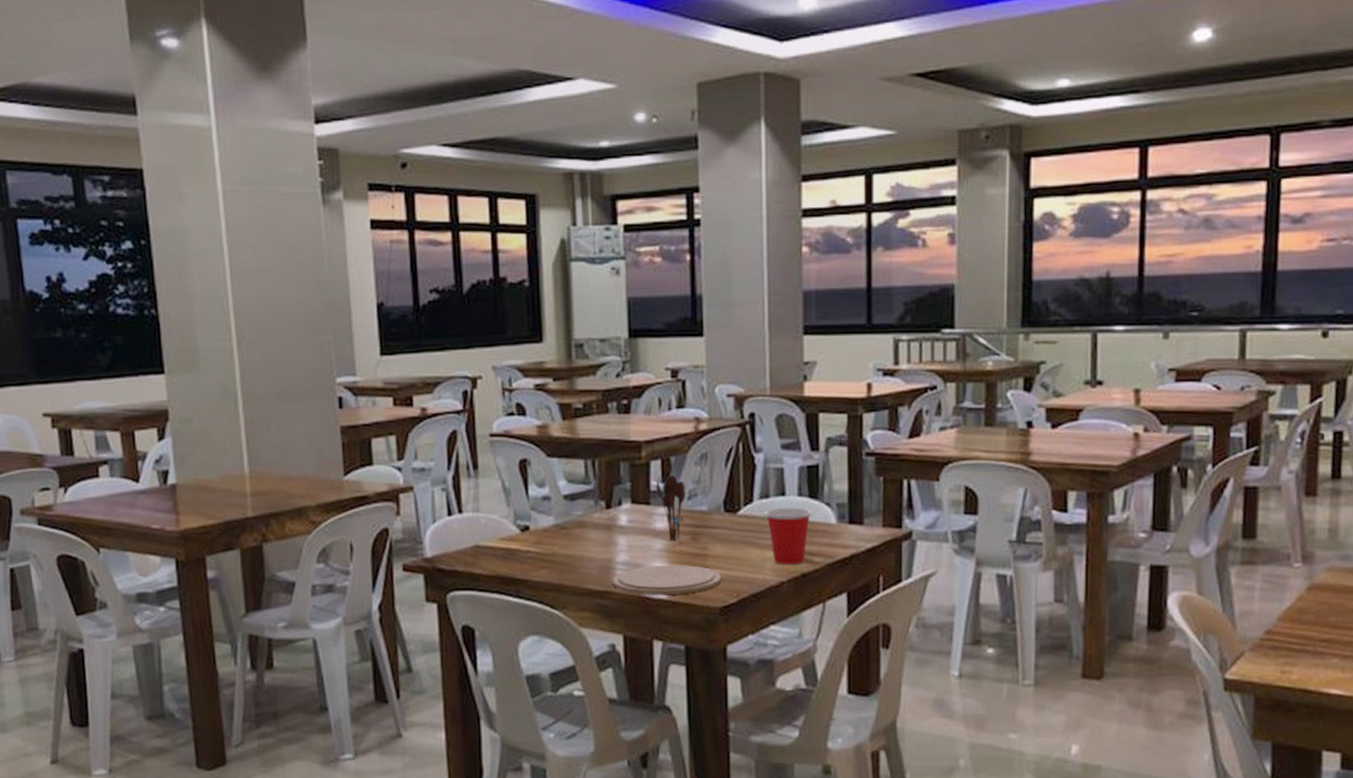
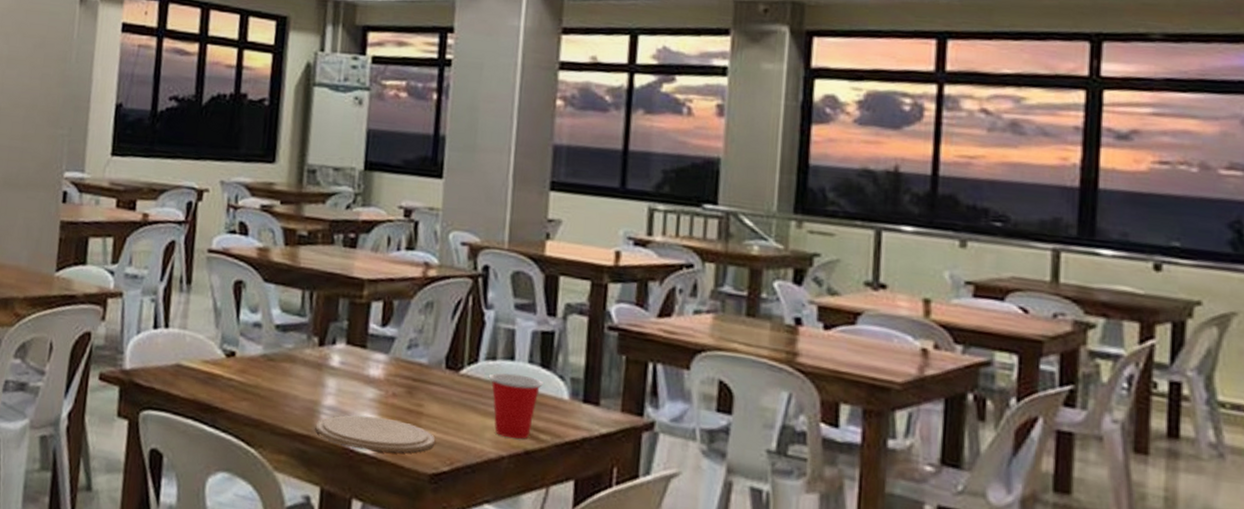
utensil holder: present [655,474,685,542] -> none [374,319,406,394]

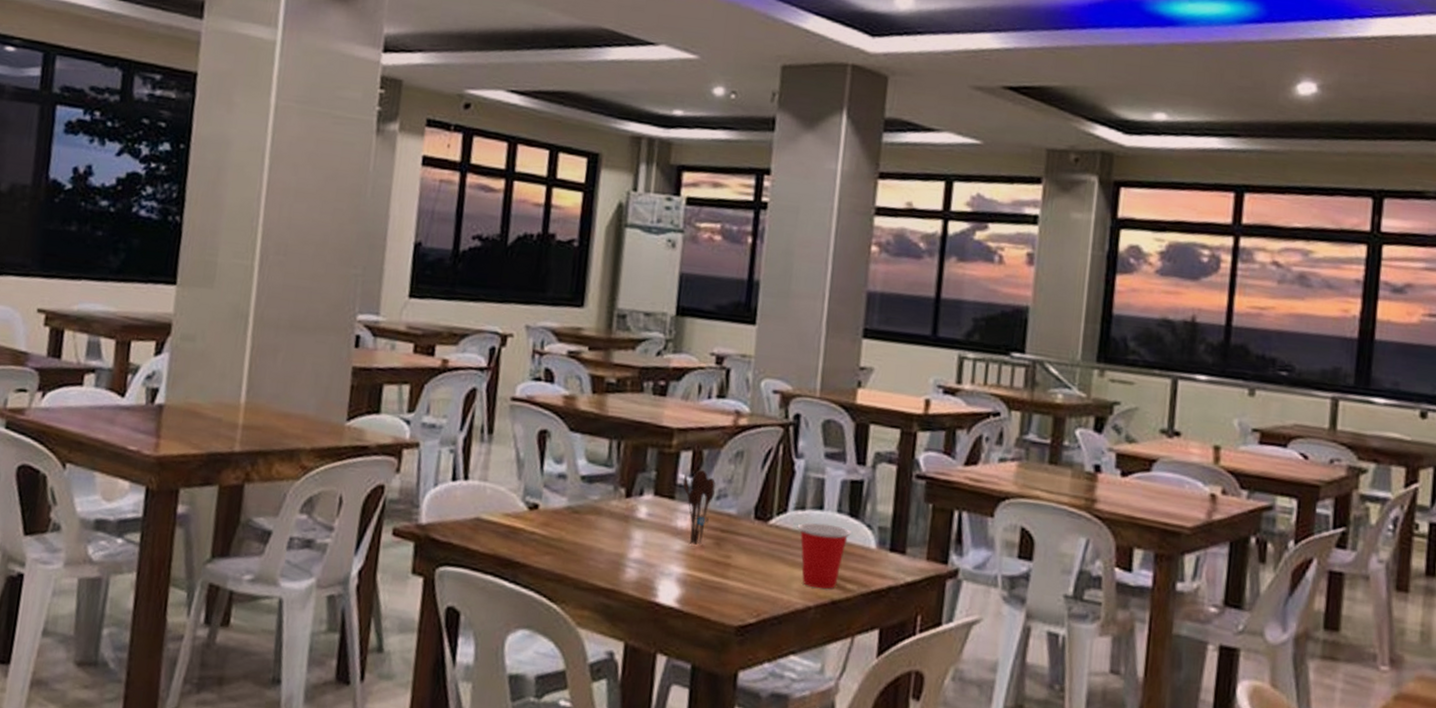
plate: present [315,415,436,453] -> none [620,568,743,606]
utensil holder: none [374,319,406,394] -> present [682,469,716,545]

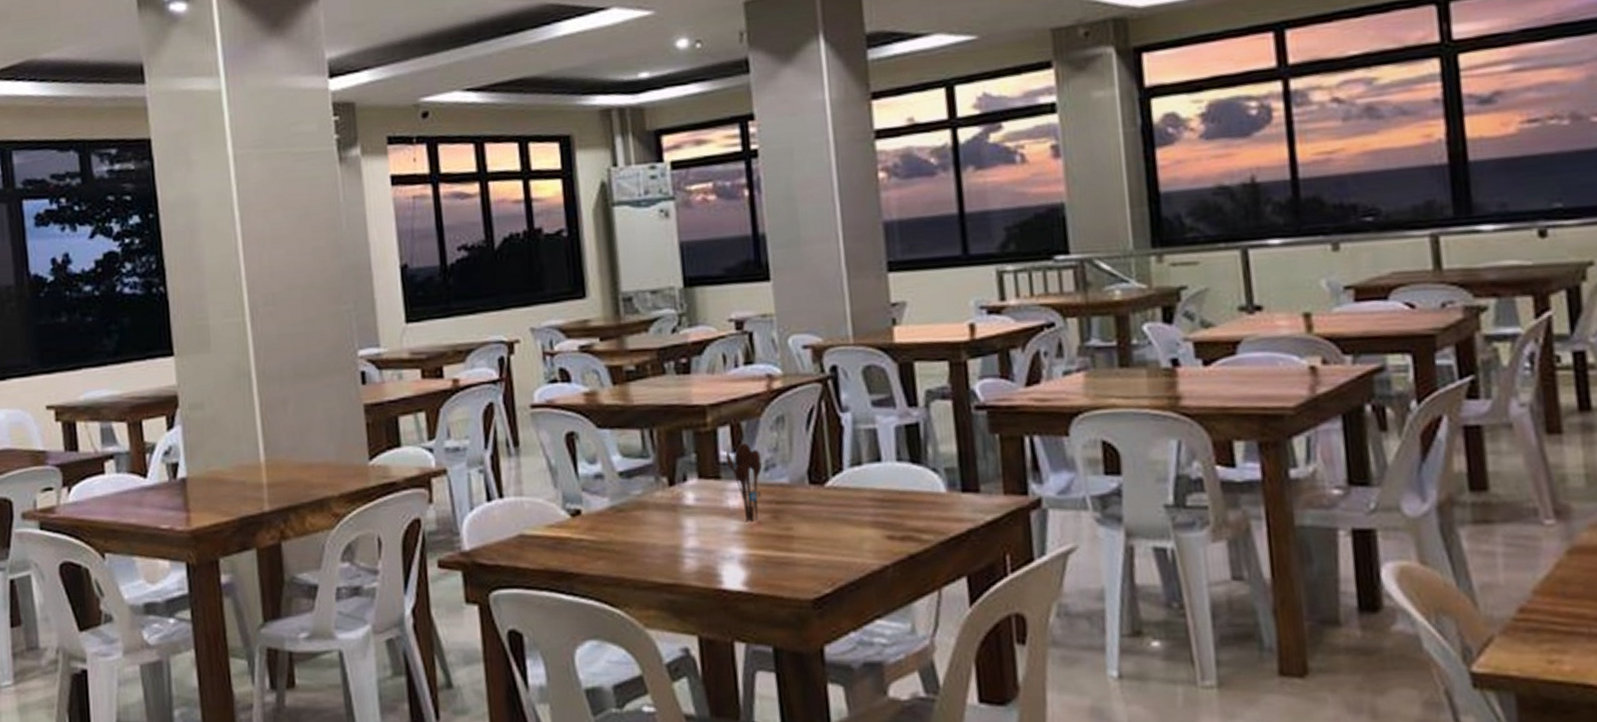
cup: present [797,522,851,589] -> none [856,475,916,544]

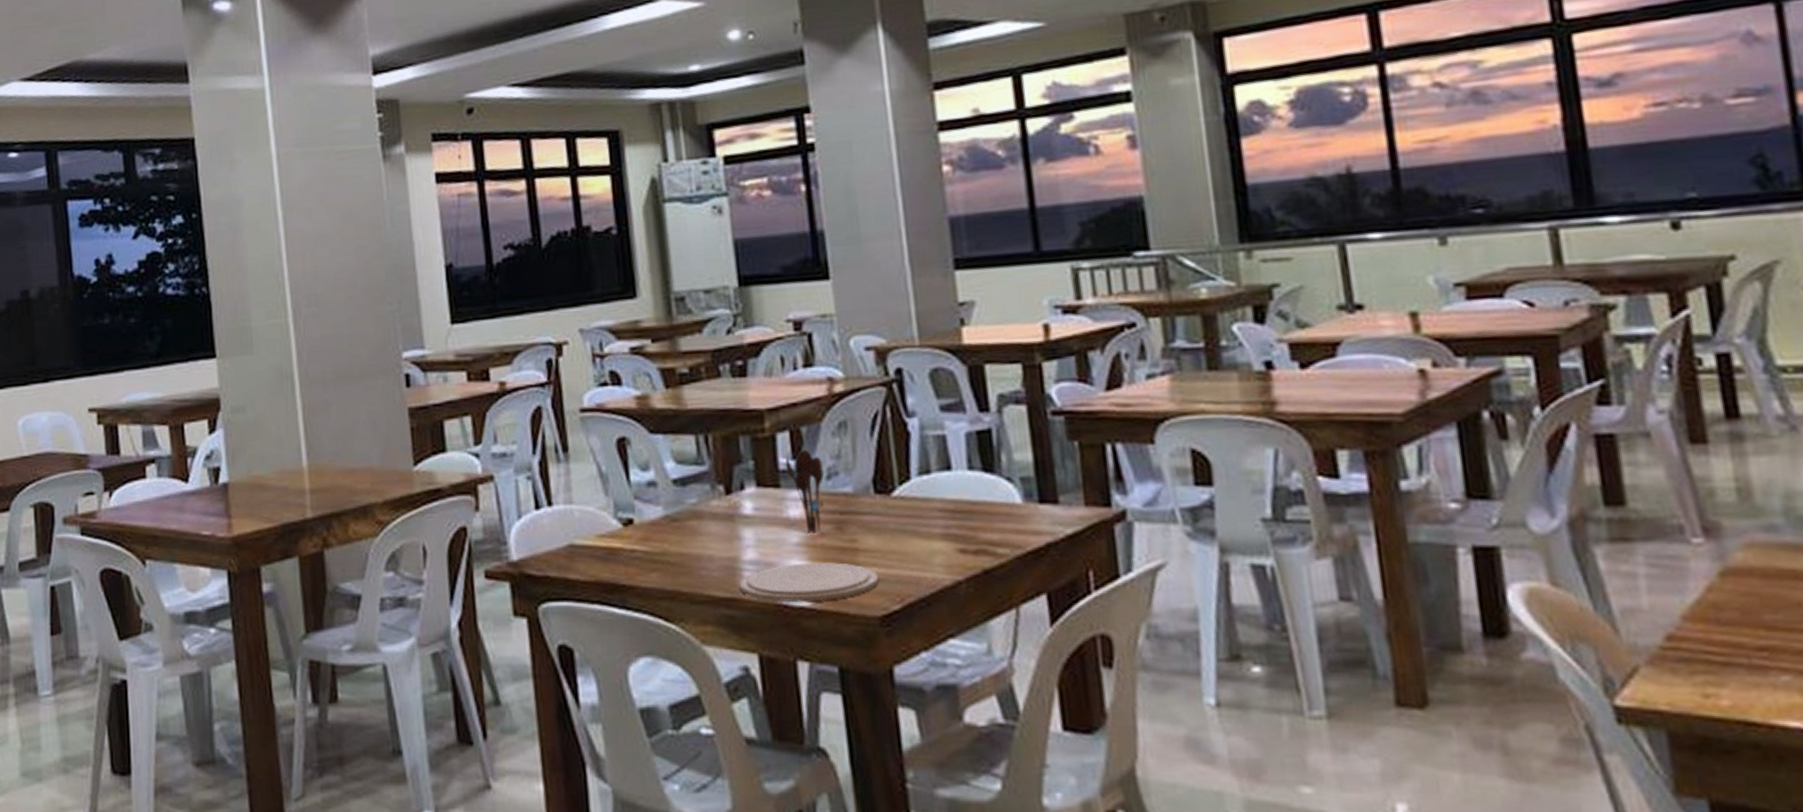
plate: none [681,549,812,587] -> present [739,562,880,603]

